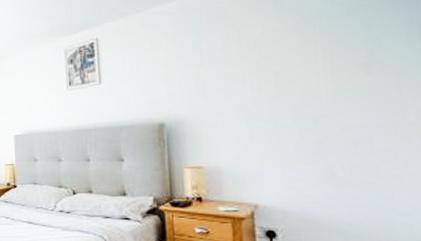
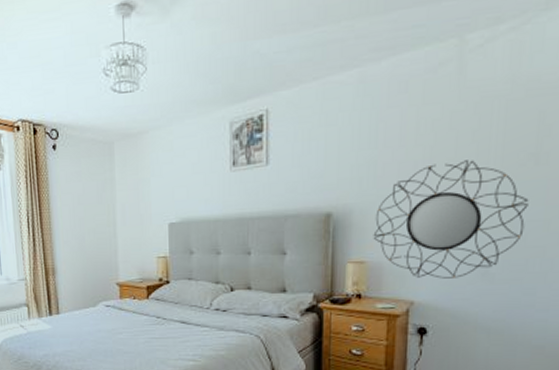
home mirror: none [207,71,368,183] -> present [373,160,529,279]

